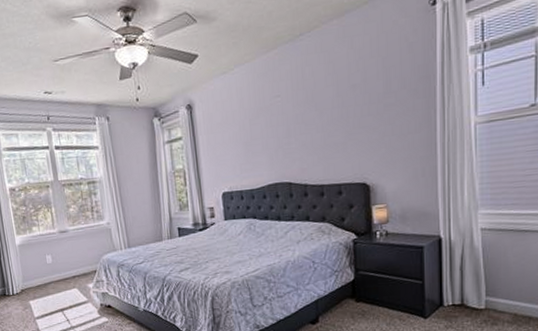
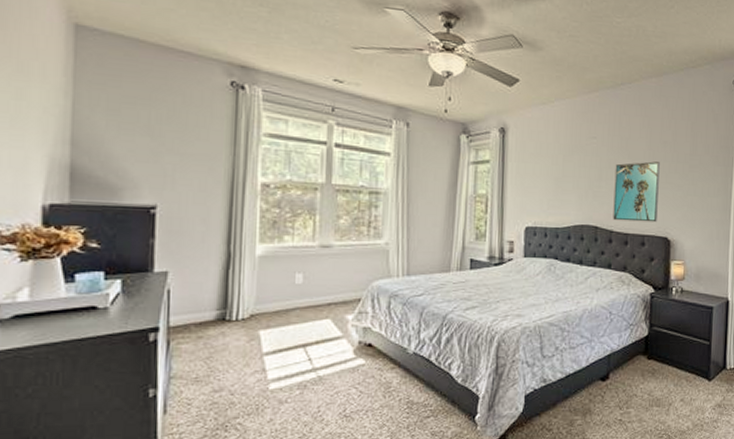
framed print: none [303,107,353,174] -> present [613,161,660,223]

